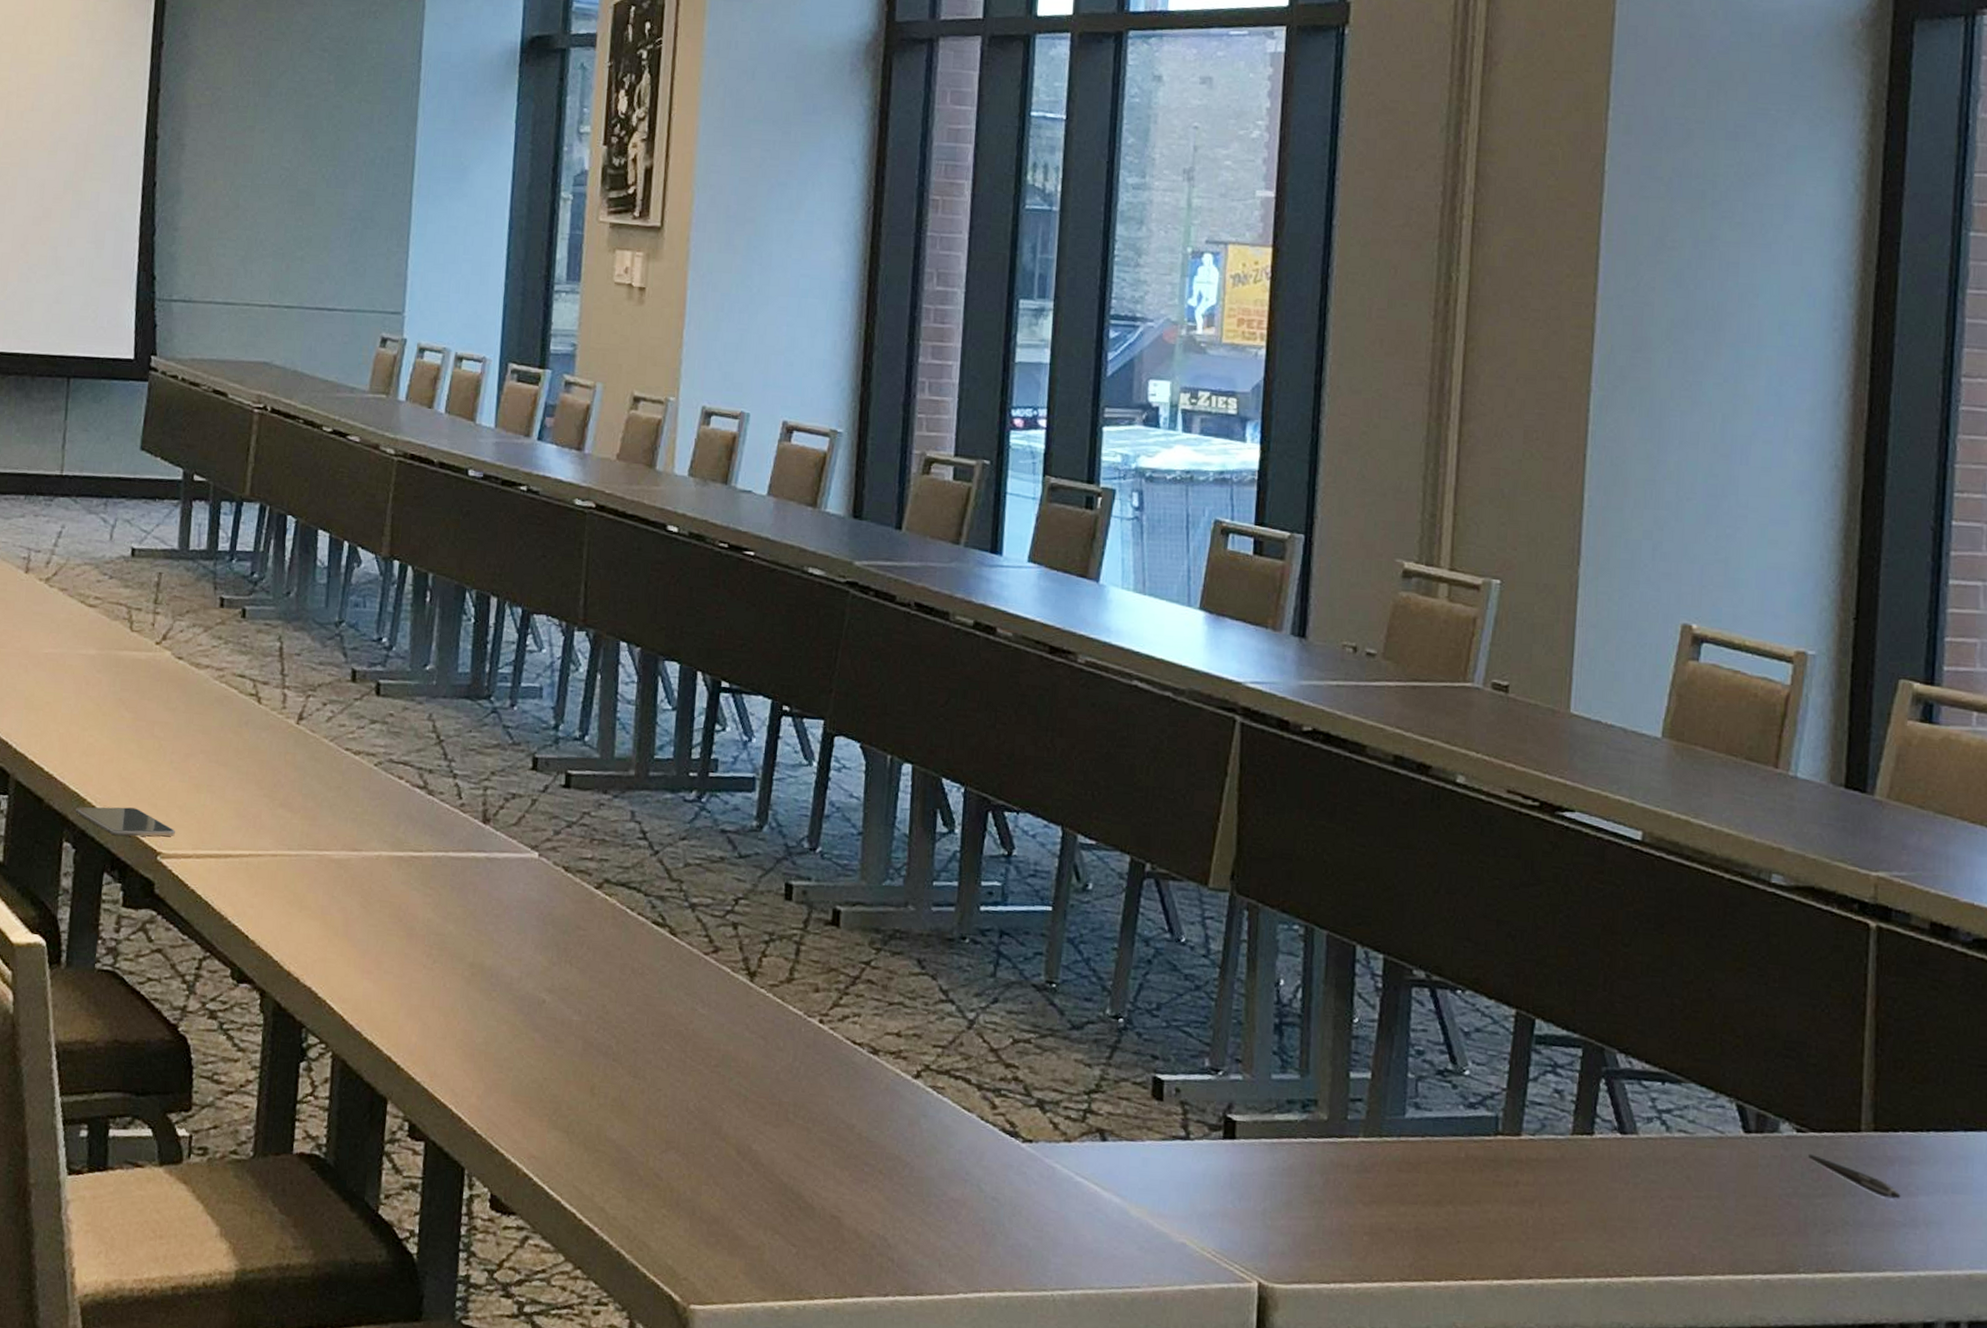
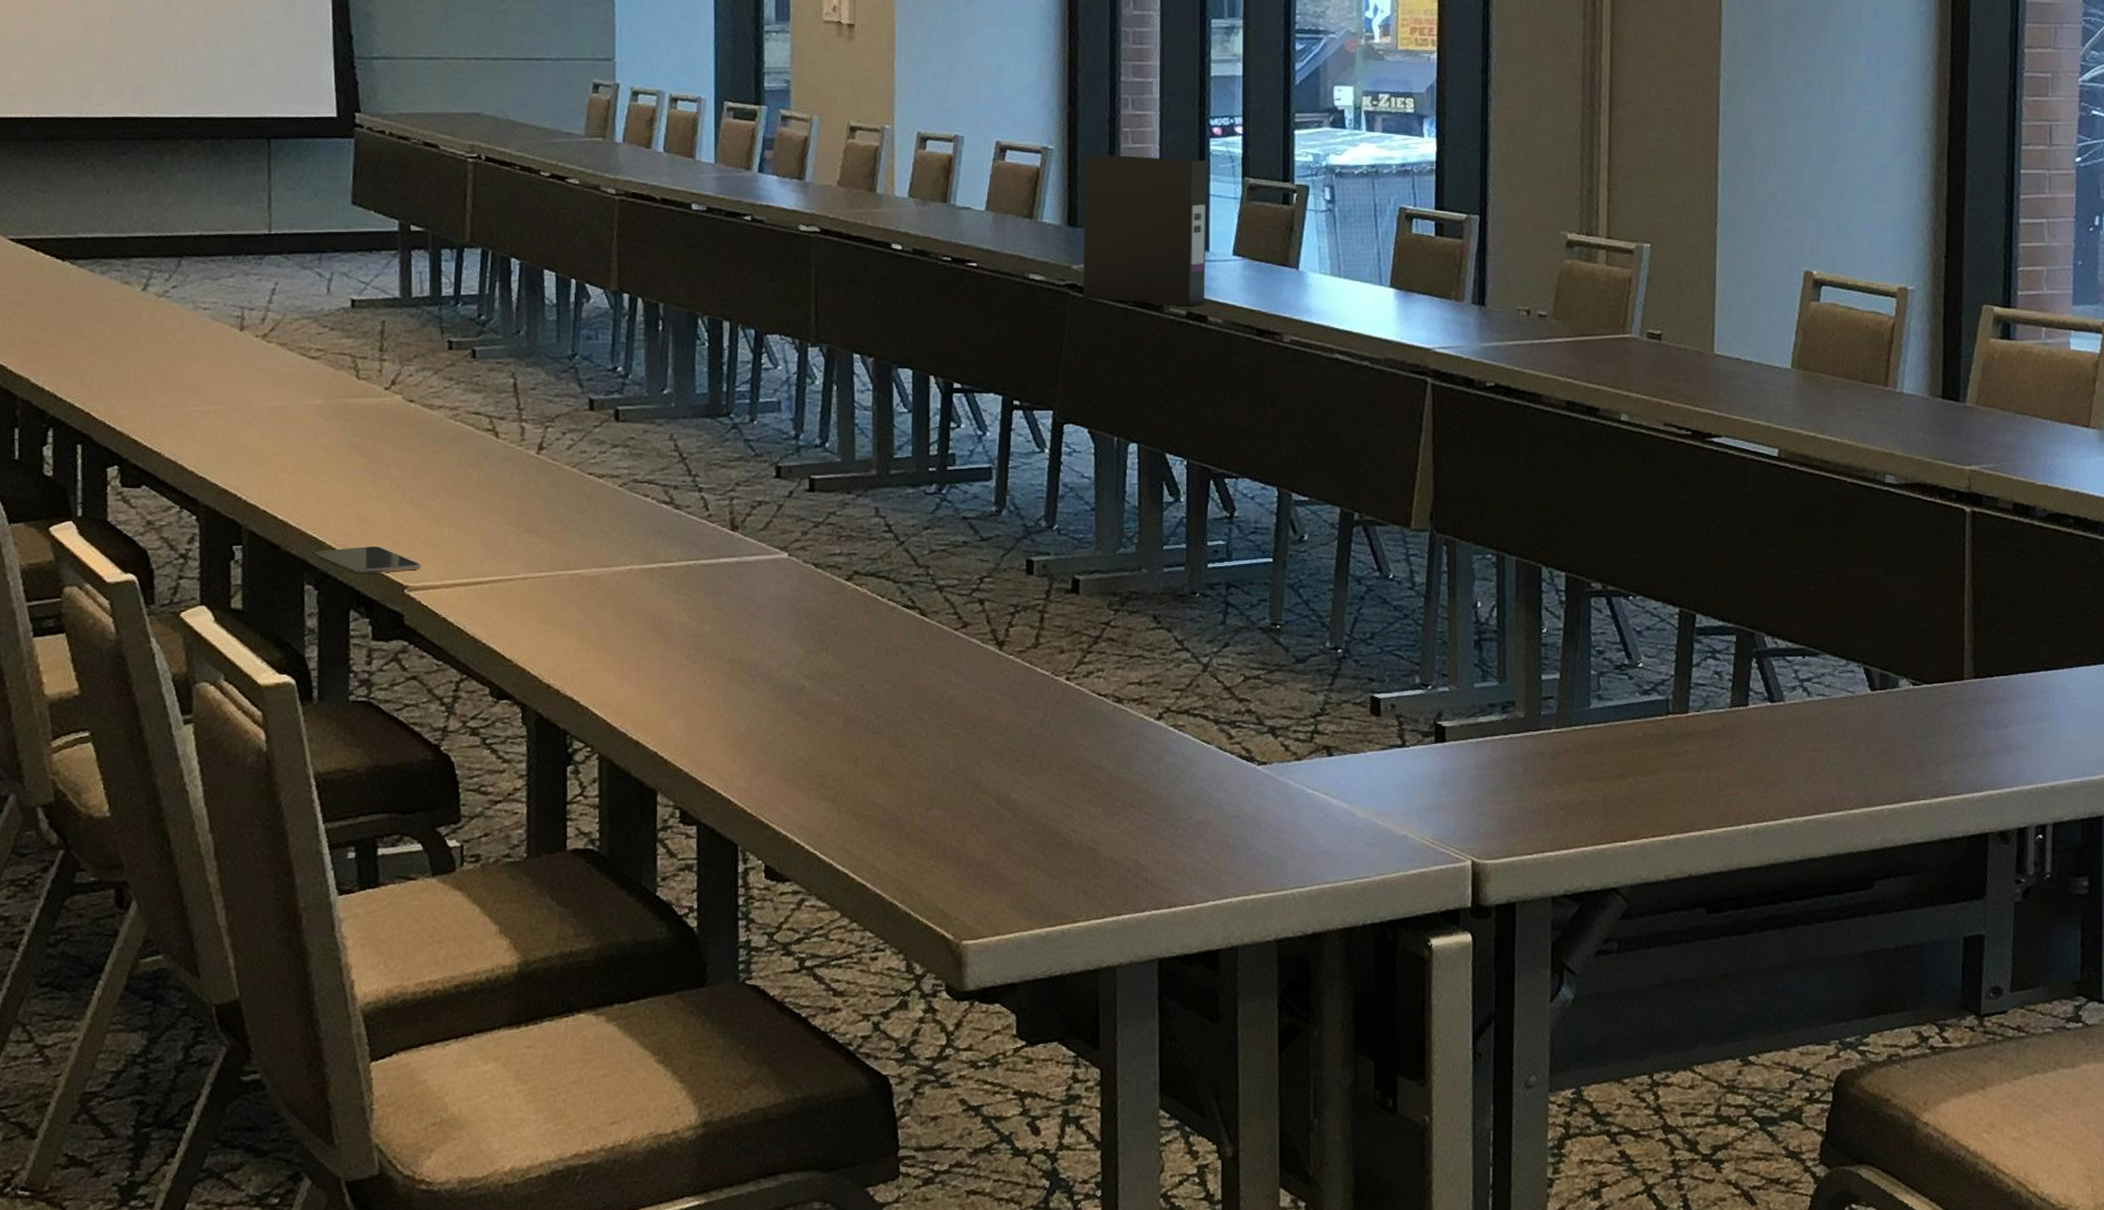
binder: none [864,442,1006,616] -> present [1083,155,1207,307]
pen: present [1808,1153,1901,1199] -> none [1923,702,1997,731]

